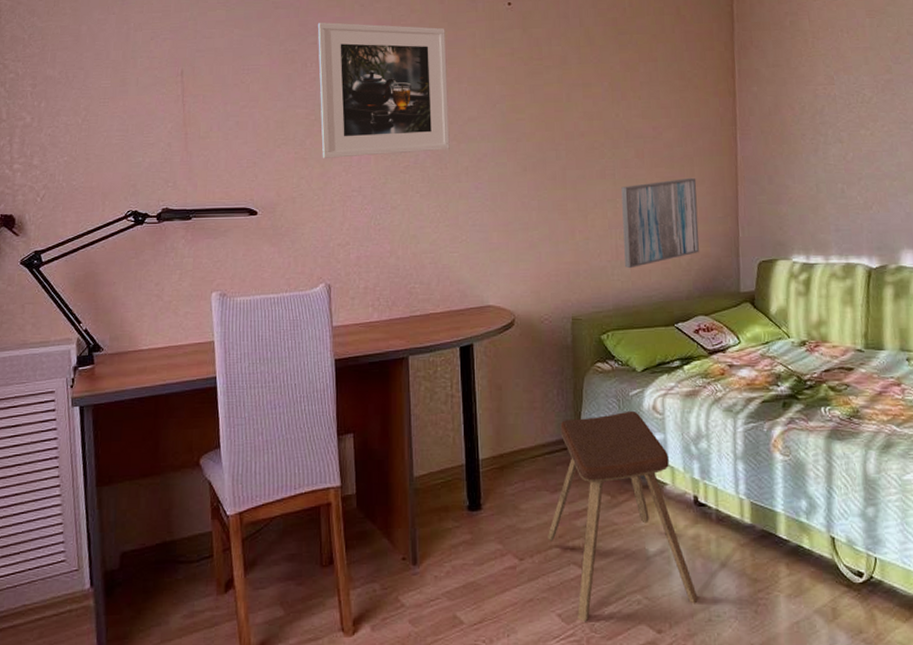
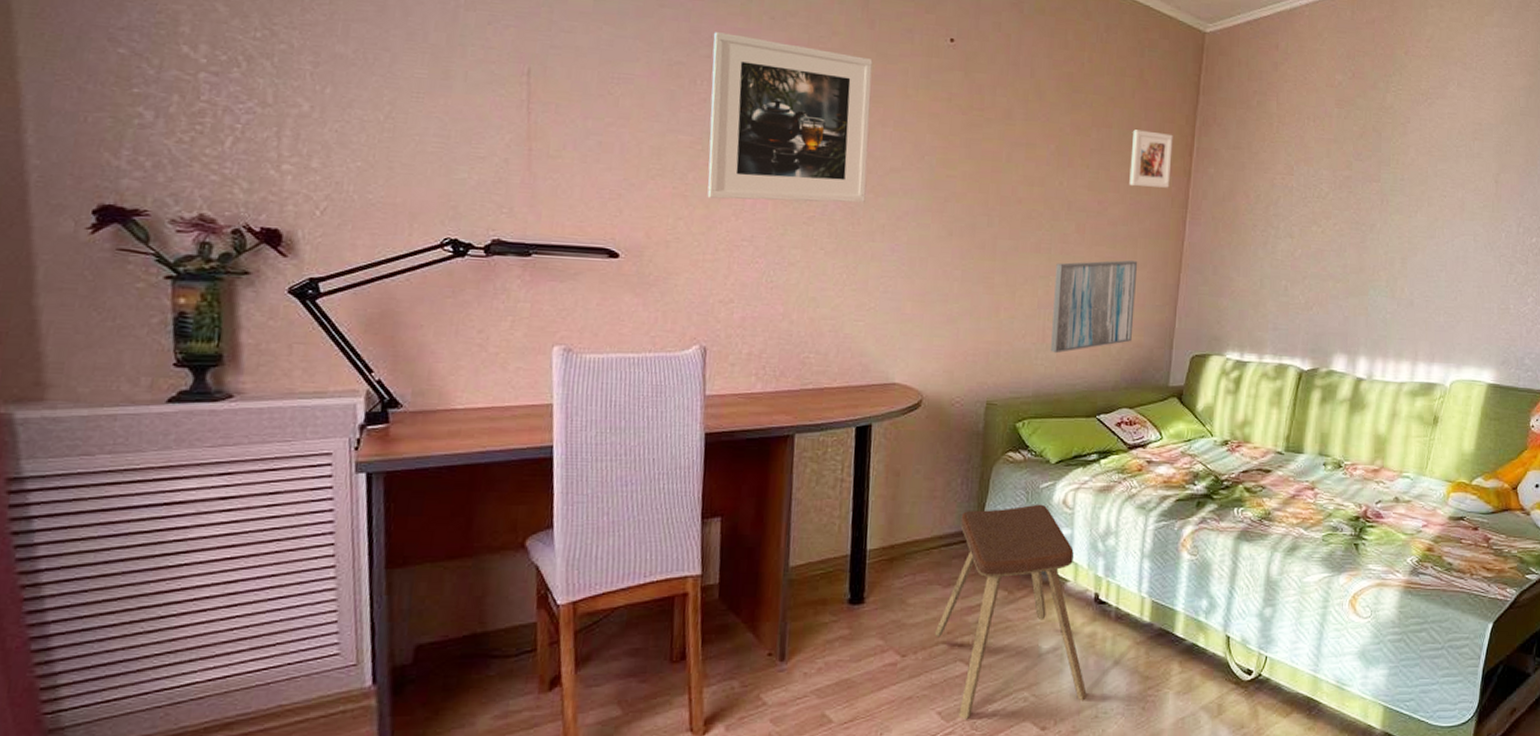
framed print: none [677,60,717,110] -> present [1129,129,1173,188]

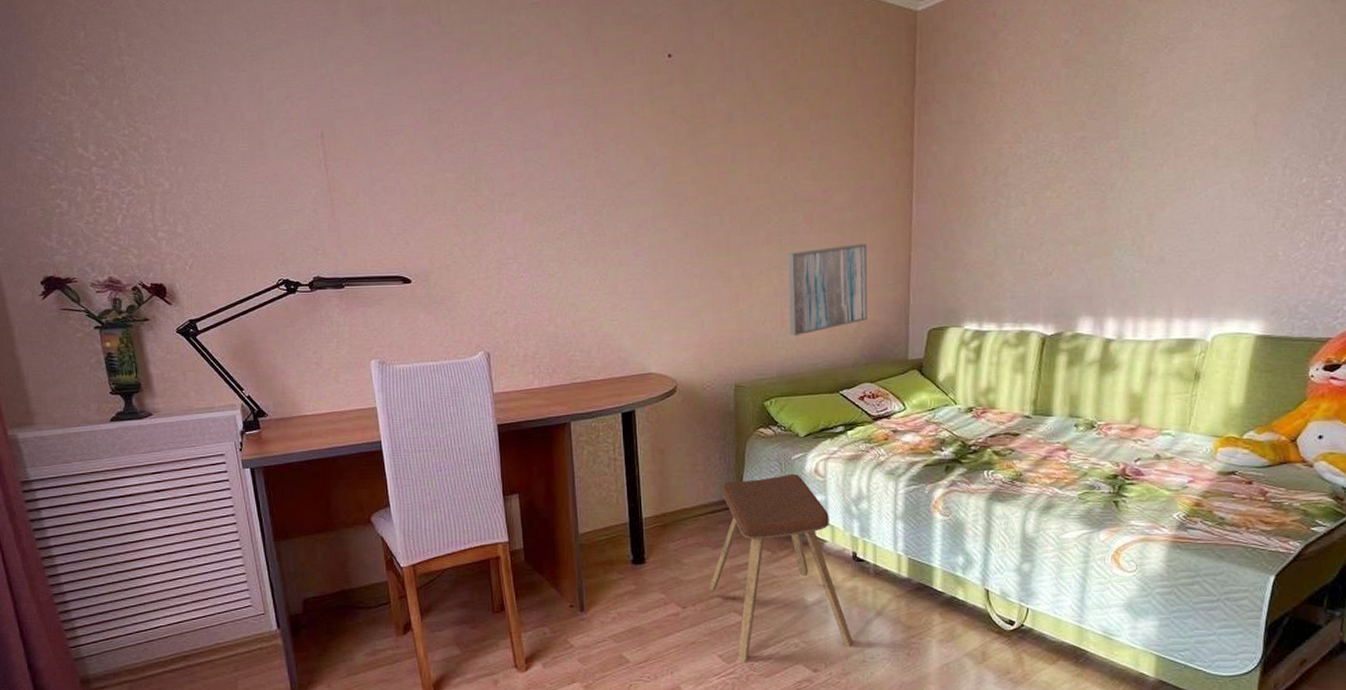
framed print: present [707,32,873,203] -> none [462,78,608,225]
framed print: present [1129,129,1173,188] -> none [851,117,893,171]

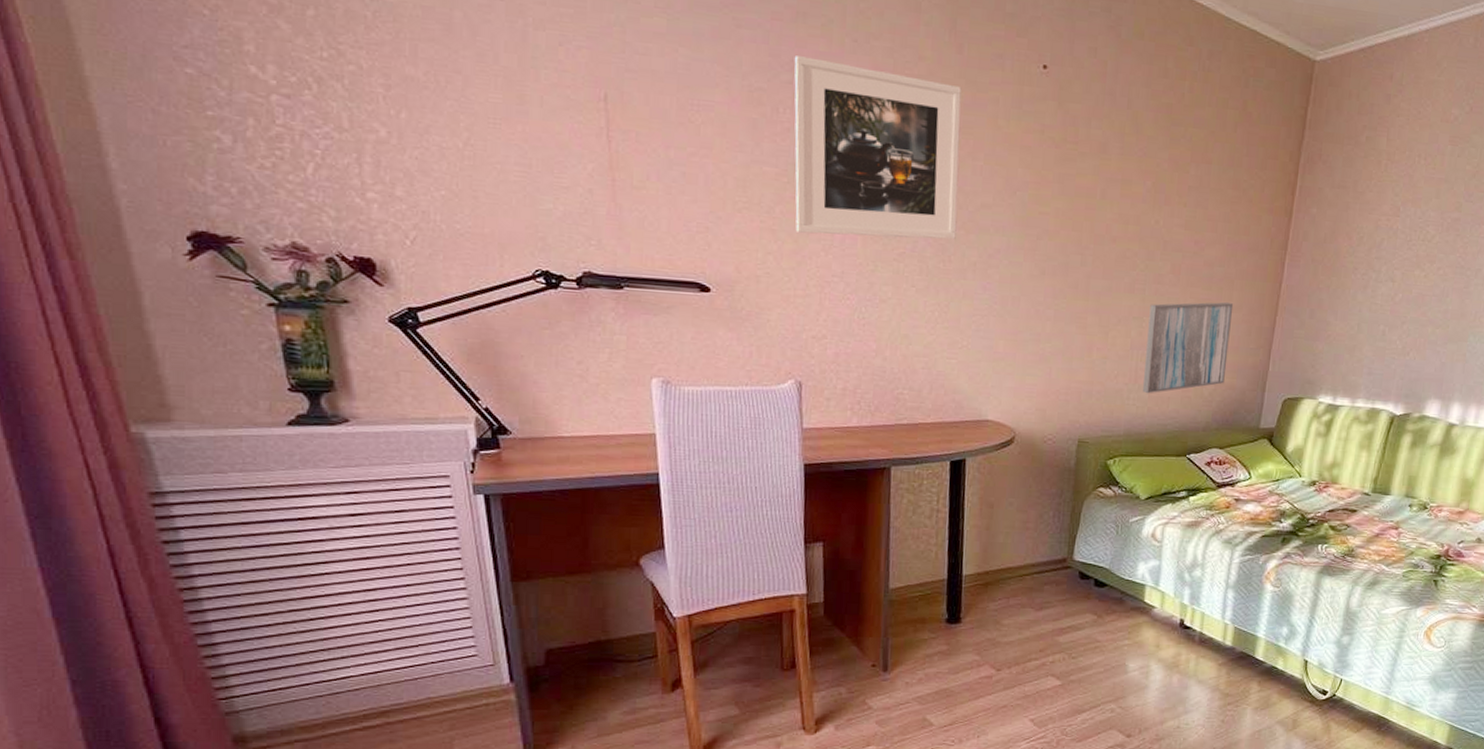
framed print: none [462,78,608,225] -> present [794,56,962,240]
music stool: present [708,473,853,662] -> none [1027,536,1170,727]

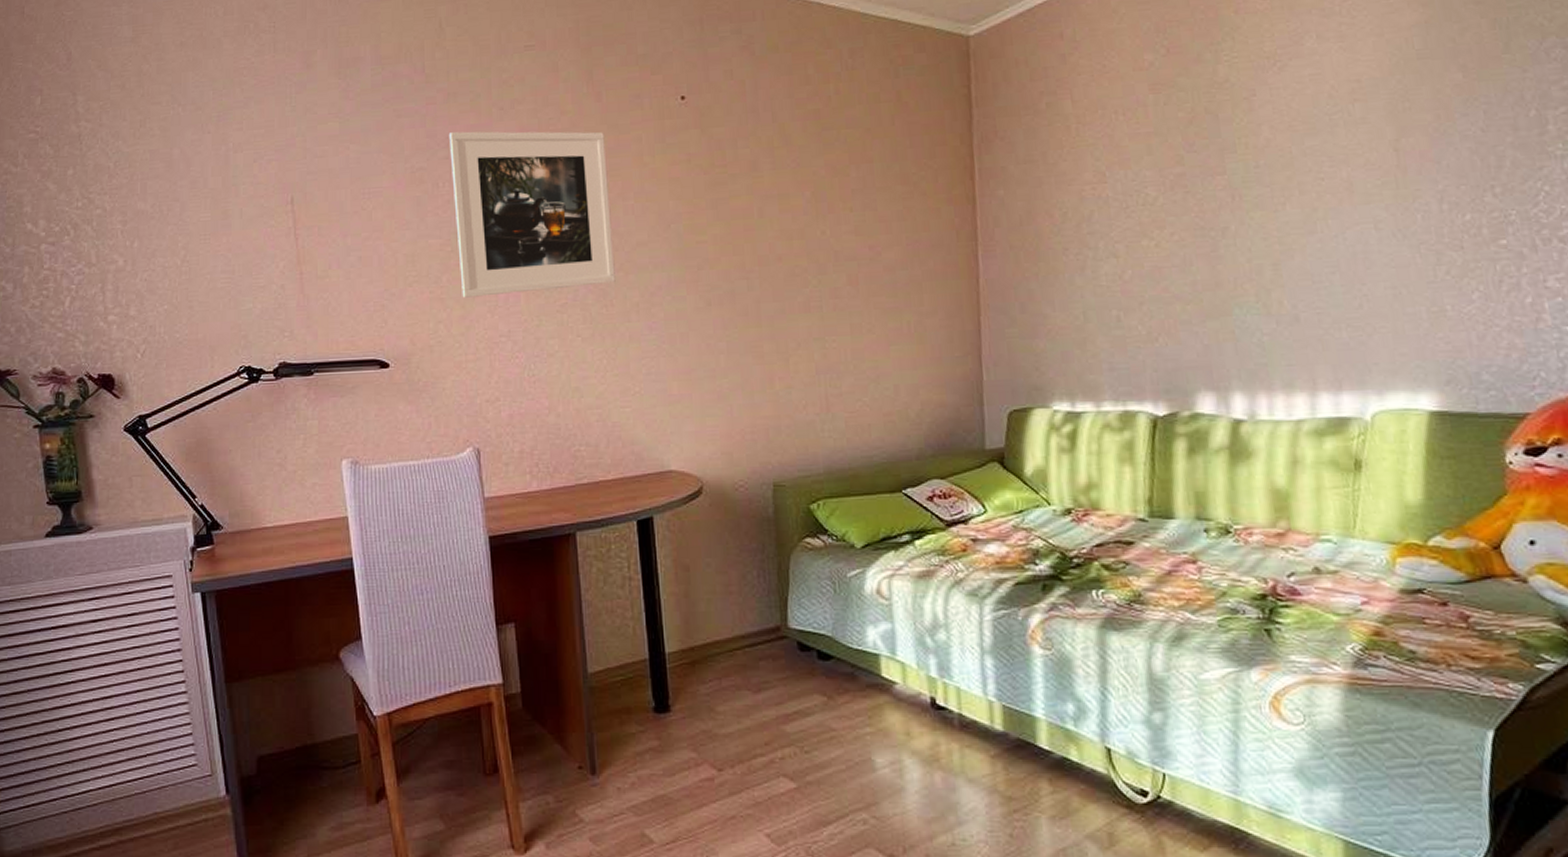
wall art: present [1142,302,1234,394] -> none [830,308,932,423]

